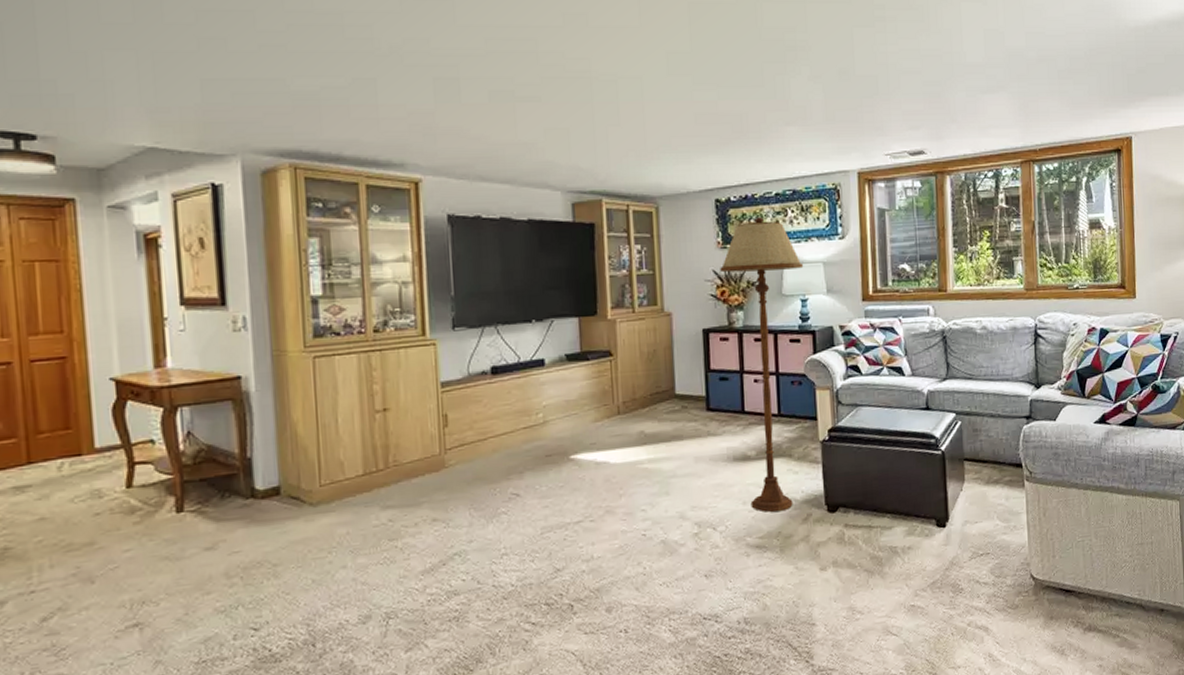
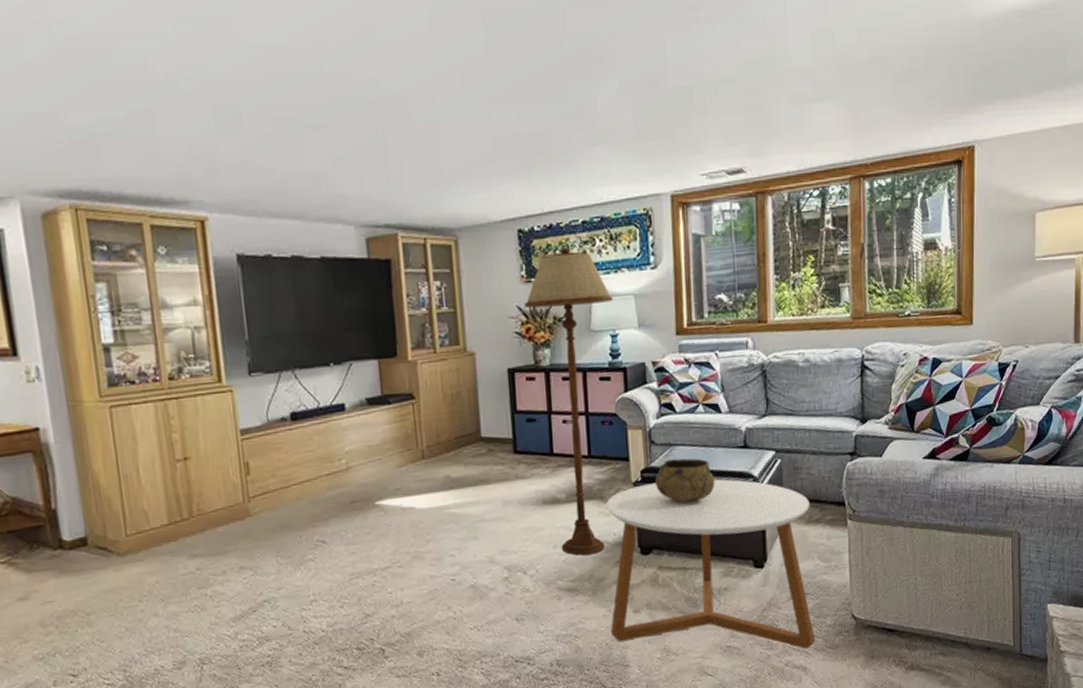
coffee table: none [795,439,996,610] -> present [606,478,815,650]
decorative bowl: none [842,418,899,463] -> present [655,458,716,504]

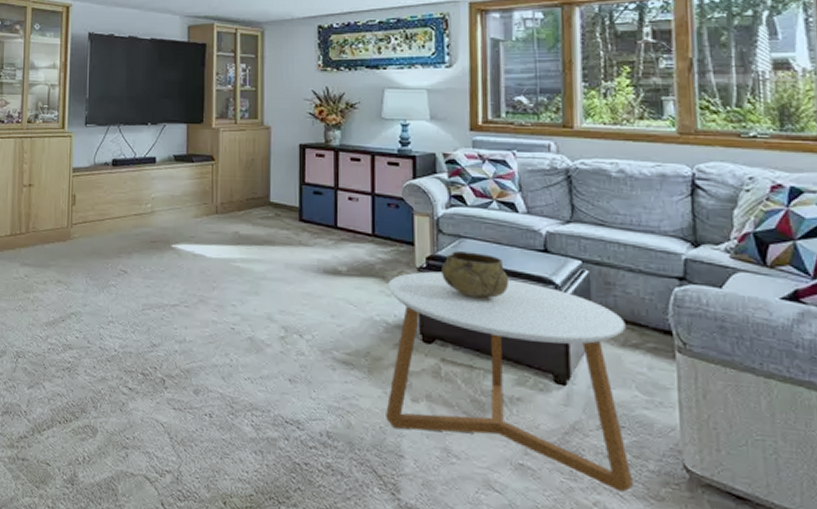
floor lamp: present [524,247,614,556] -> none [319,43,406,332]

